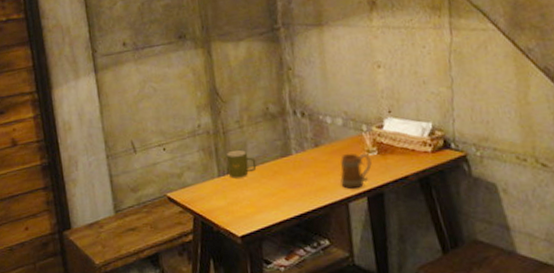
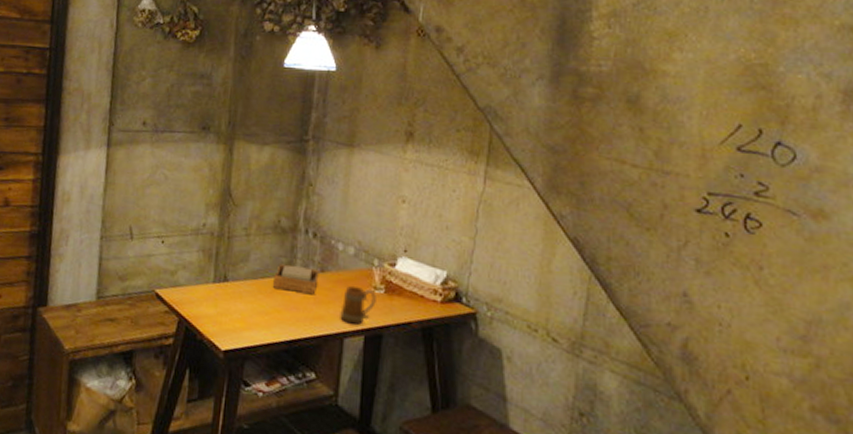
mug: present [225,149,257,179] -> none [224,257,256,289]
napkin holder: none [272,145,315,171] -> present [272,263,319,295]

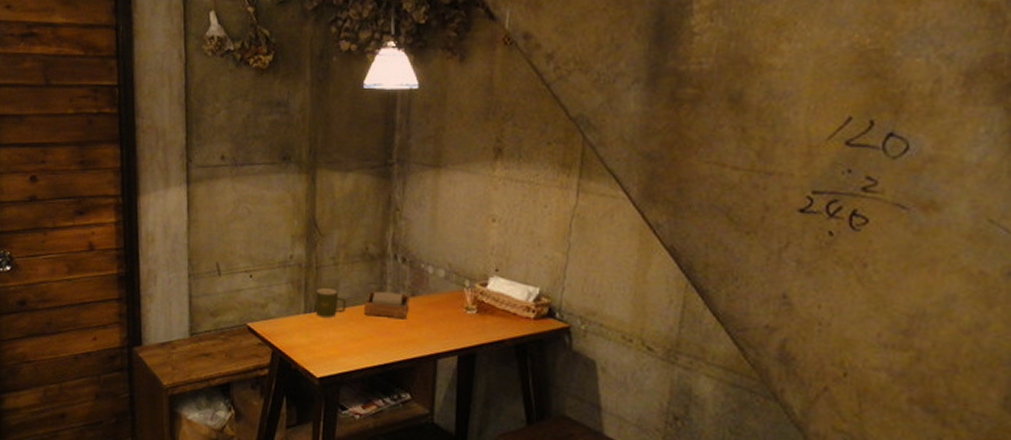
mug: none [224,257,256,289] -> present [315,287,347,318]
beer mug: present [340,285,376,325] -> none [433,307,469,345]

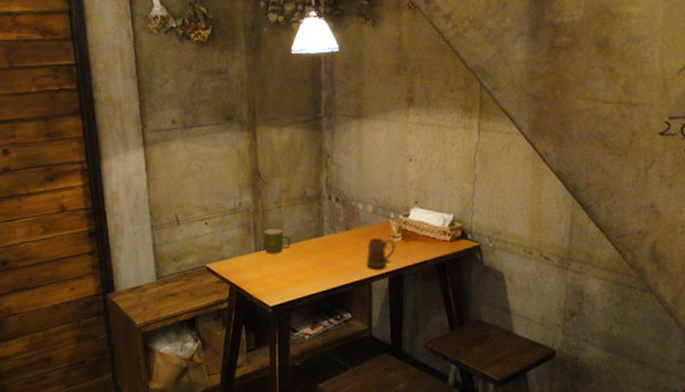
napkin holder: present [363,290,410,319] -> none [305,227,345,250]
beer mug: none [433,307,469,345] -> present [366,237,396,269]

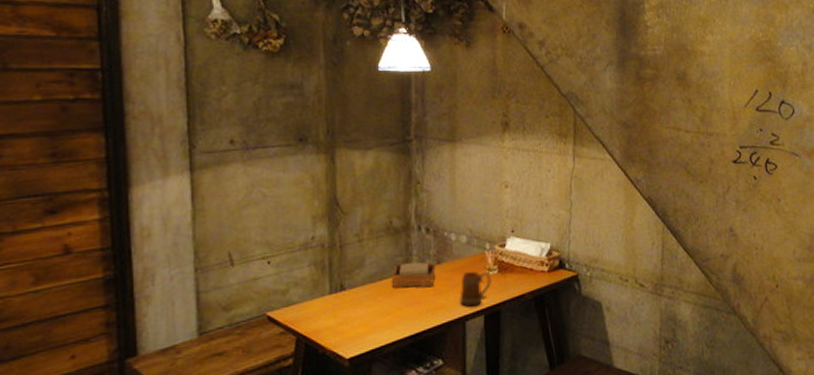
mug: present [263,228,291,254] -> none [340,265,374,296]
napkin holder: none [305,227,345,250] -> present [391,262,436,288]

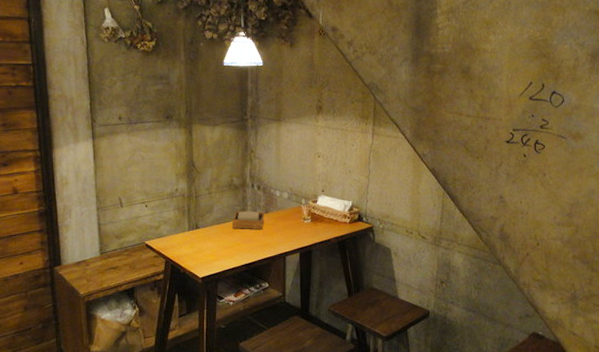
beer mug: present [459,270,491,307] -> none [282,219,306,246]

